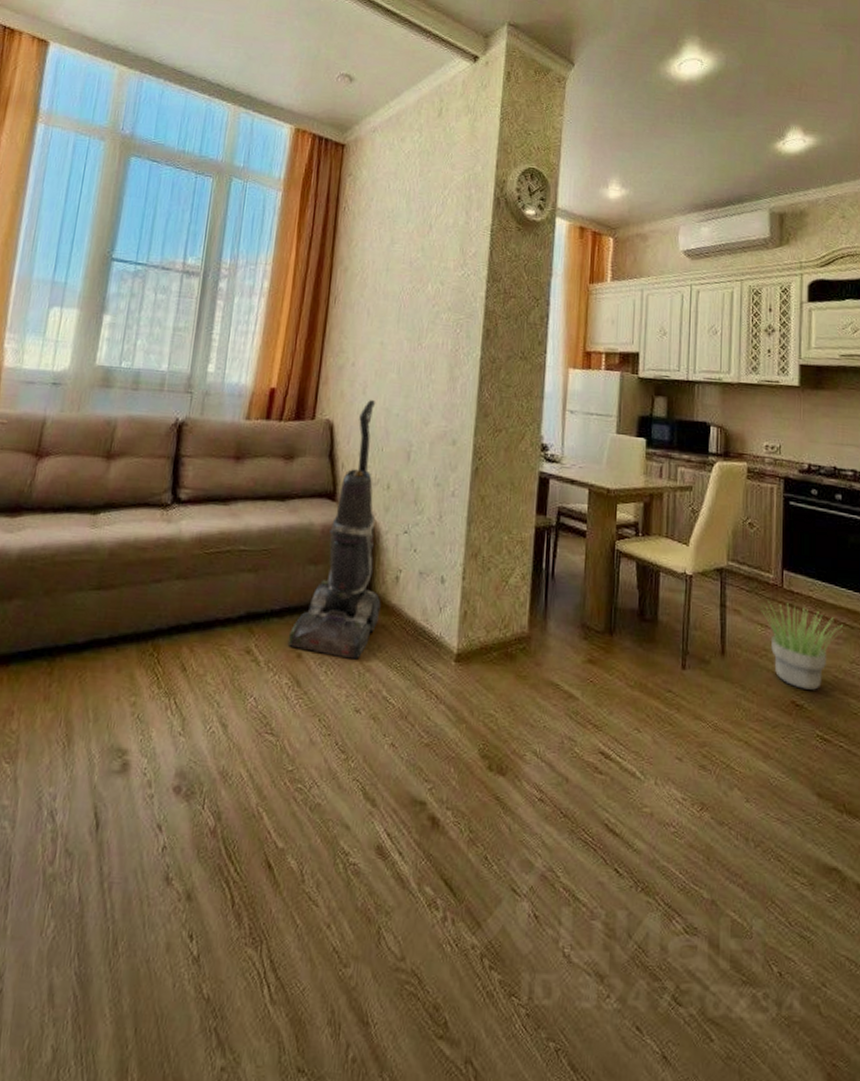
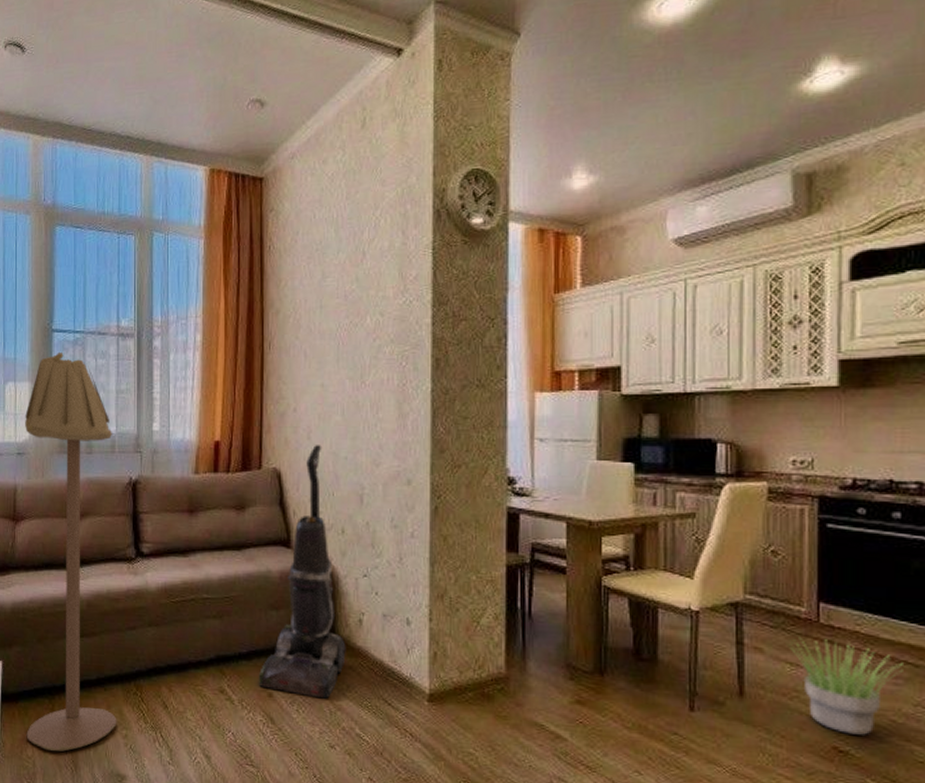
floor lamp: none [13,282,163,724] -> present [25,353,117,752]

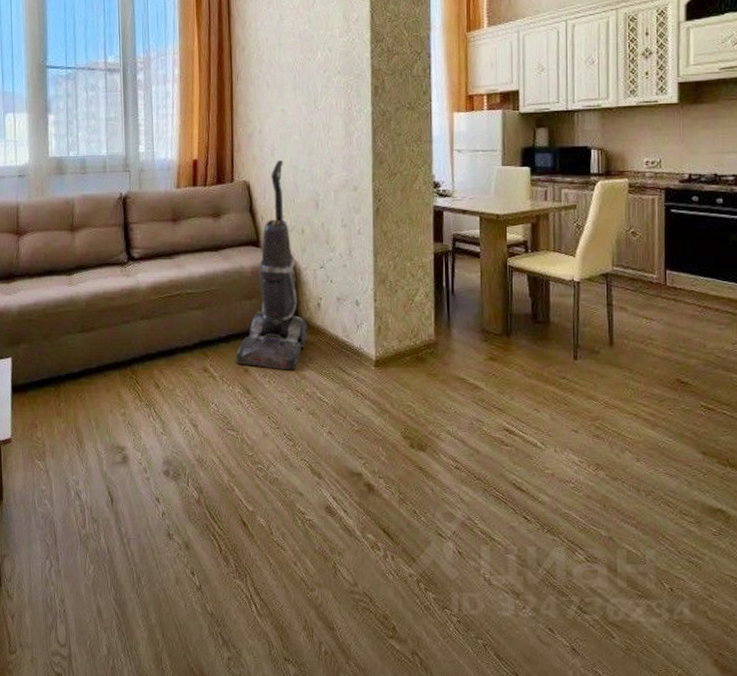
floor lamp: present [25,353,117,752] -> none [24,86,116,432]
potted plant: present [786,636,903,735] -> none [643,297,725,369]

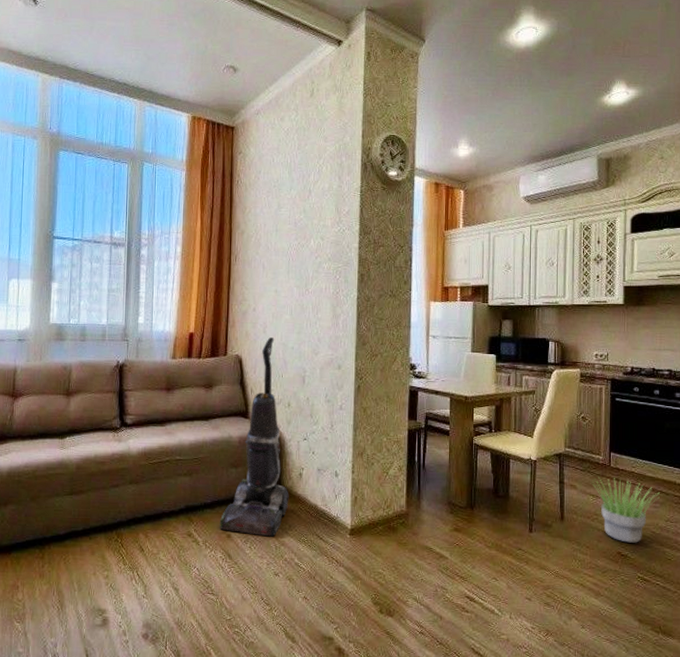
potted plant: none [643,297,725,369] -> present [590,476,660,543]

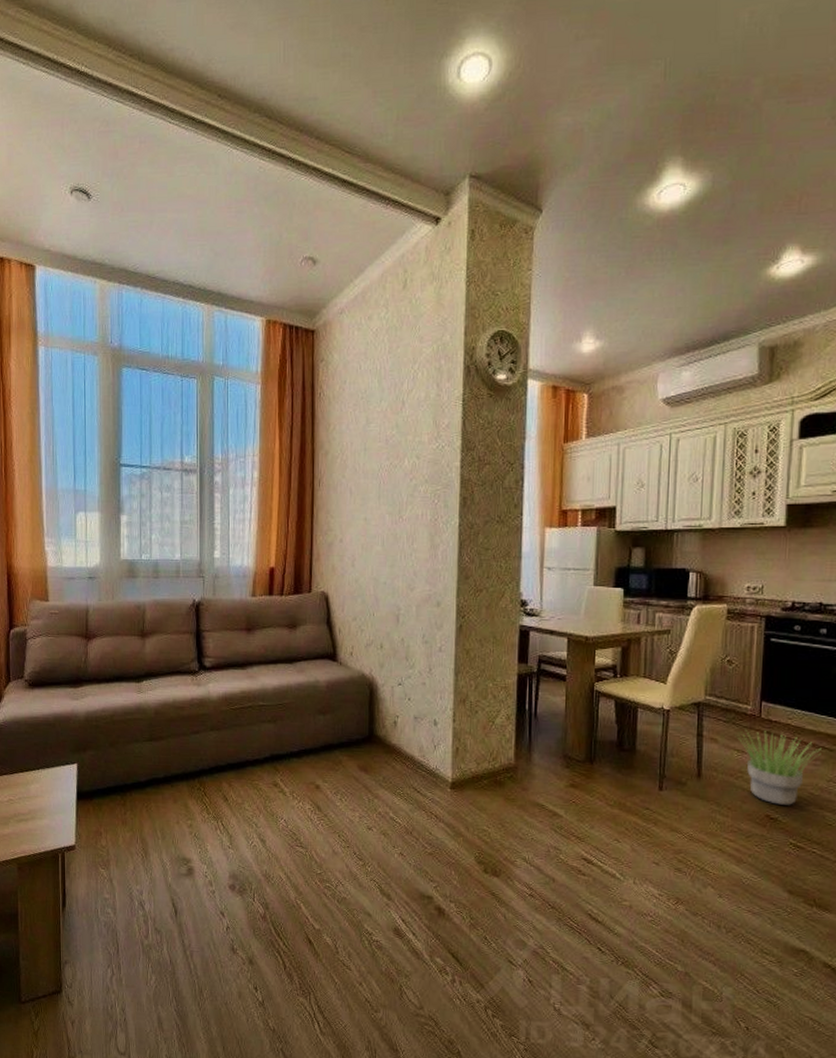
vacuum cleaner: present [219,337,289,537] -> none [307,572,383,789]

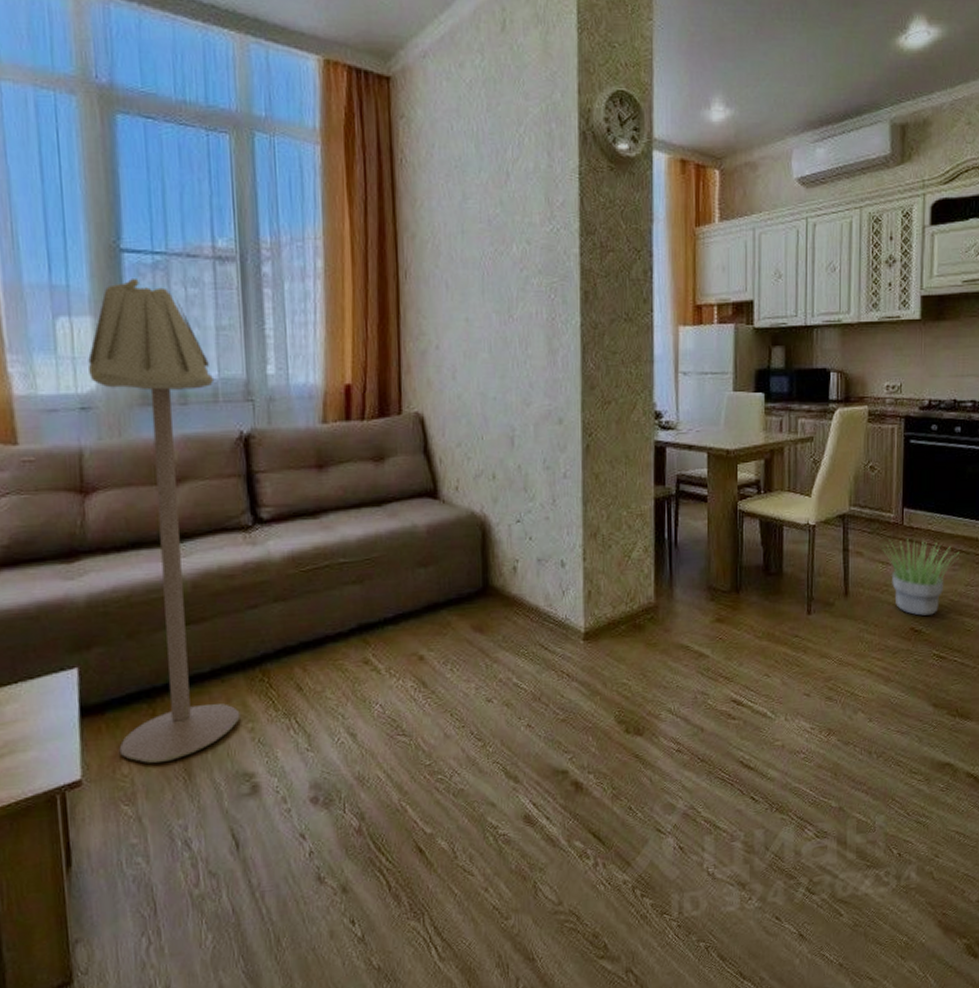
floor lamp: none [95,486,183,841] -> present [88,279,240,764]

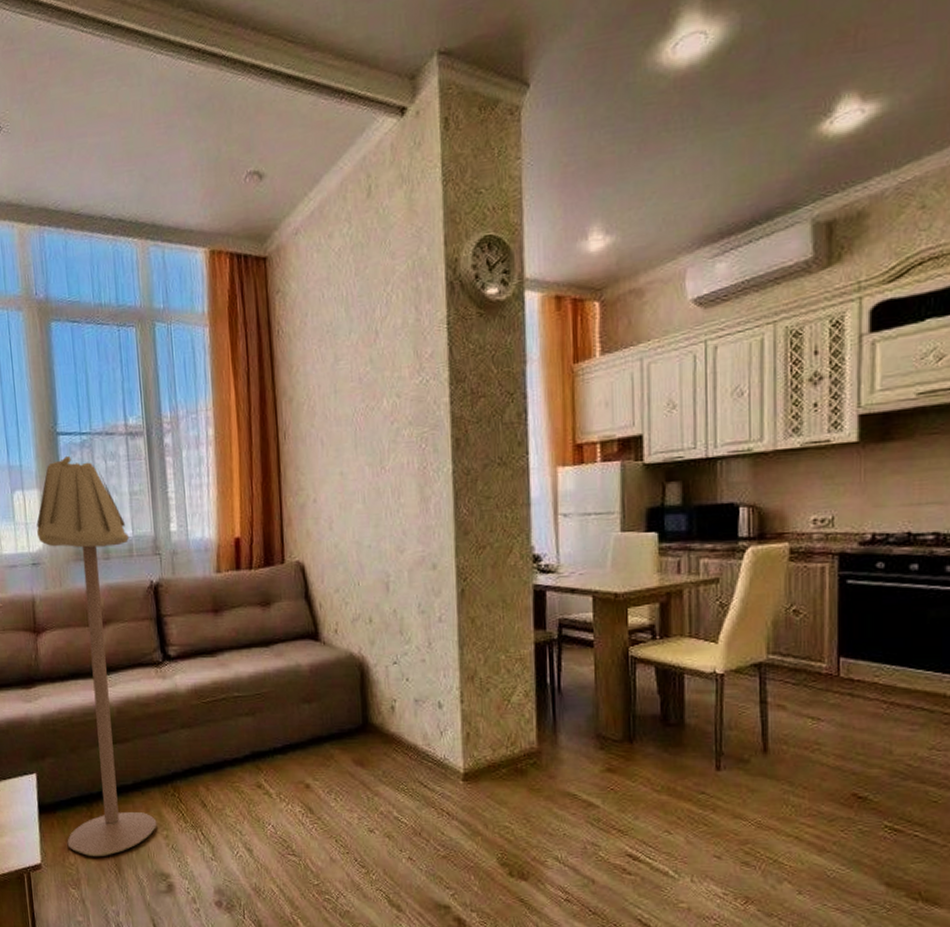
potted plant: present [879,539,959,616] -> none [807,691,919,780]

